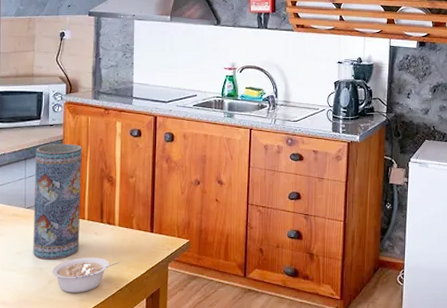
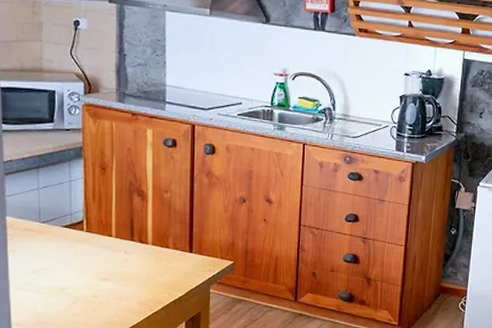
vase: present [33,143,82,260] -> none [49,151,107,279]
legume: present [51,257,120,293] -> none [74,277,155,315]

